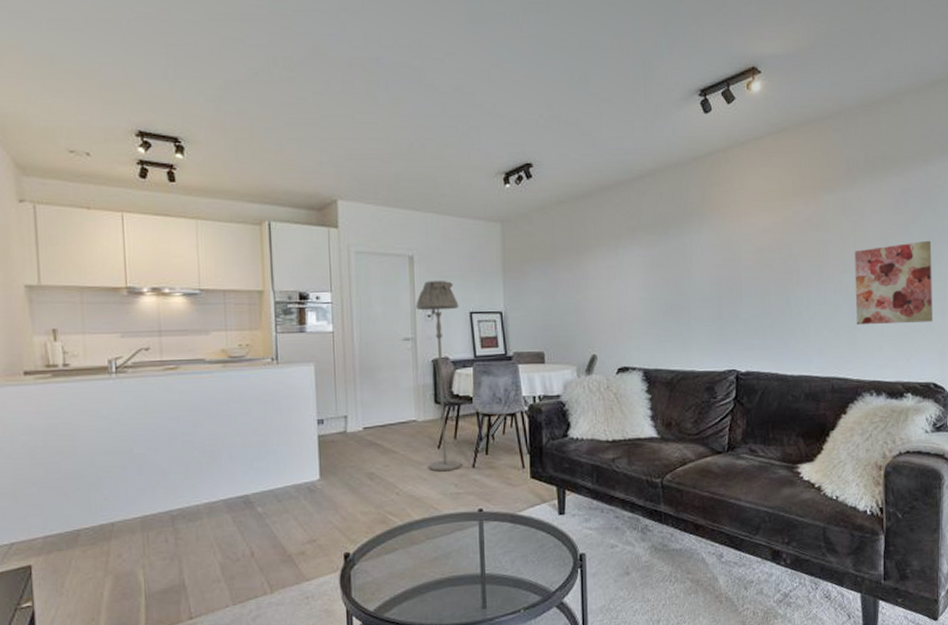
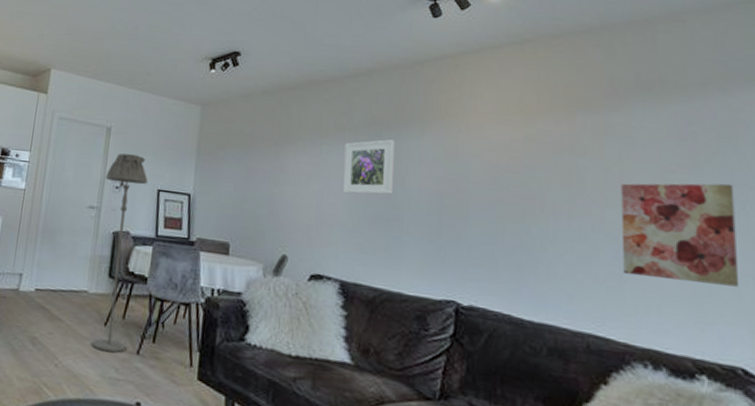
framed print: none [637,234,681,291] -> present [342,139,395,195]

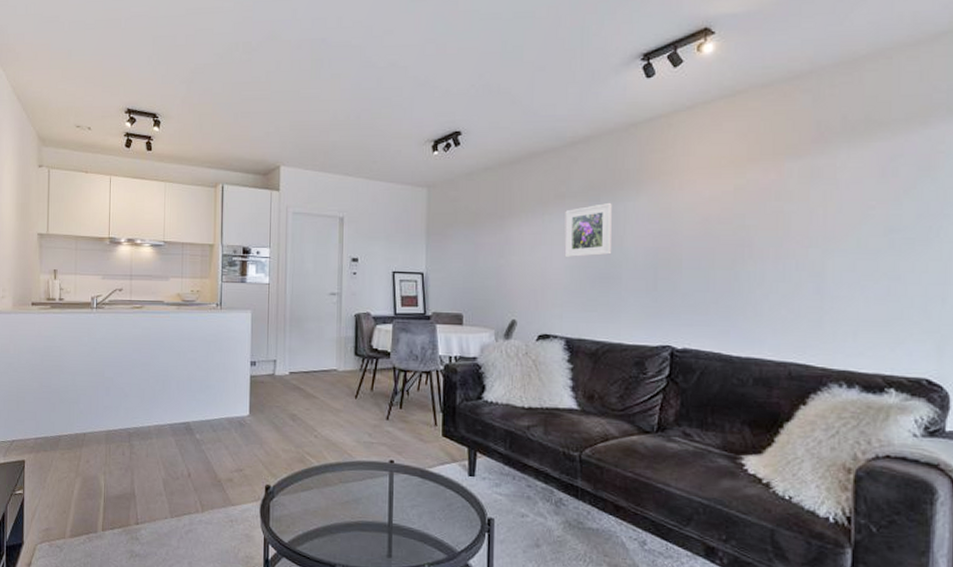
floor lamp: present [92,153,148,353] -> none [343,241,383,421]
wall art: present [621,183,740,287] -> none [823,214,930,308]

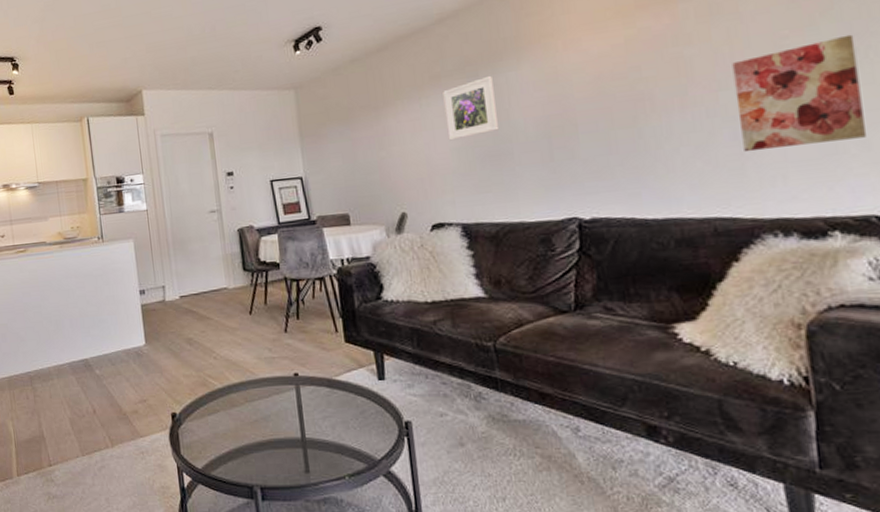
wall art: none [823,214,930,308] -> present [732,34,868,152]

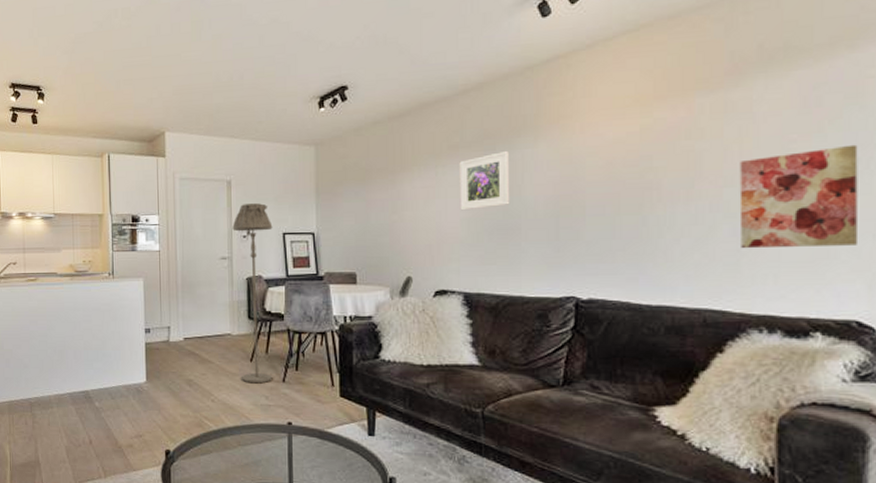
floor lamp: none [218,152,274,337] -> present [232,203,273,384]

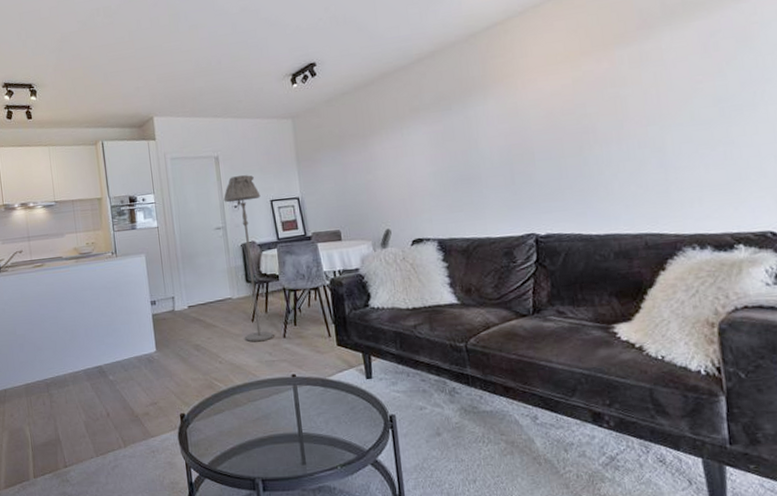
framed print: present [459,150,510,211] -> none [421,109,469,166]
wall art: present [739,144,859,249] -> none [658,80,764,178]

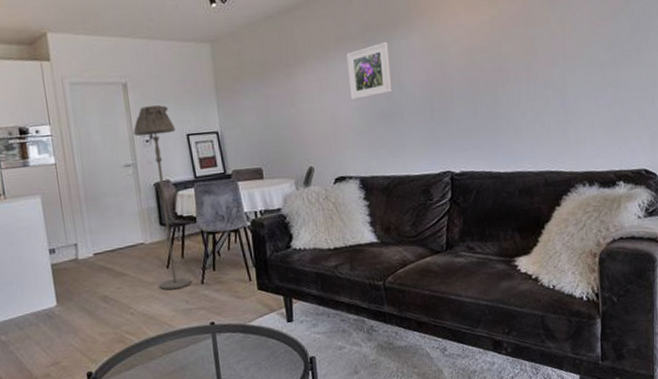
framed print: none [421,109,469,166] -> present [346,41,393,101]

